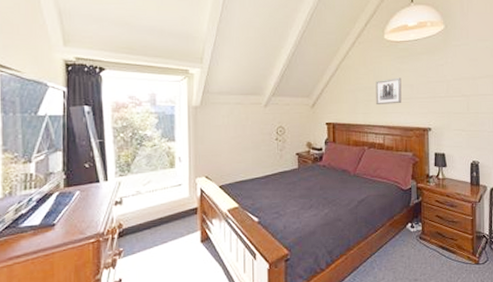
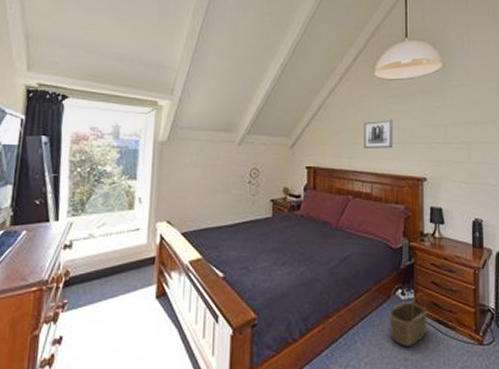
wicker basket: none [401,219,433,269] -> present [389,284,428,346]

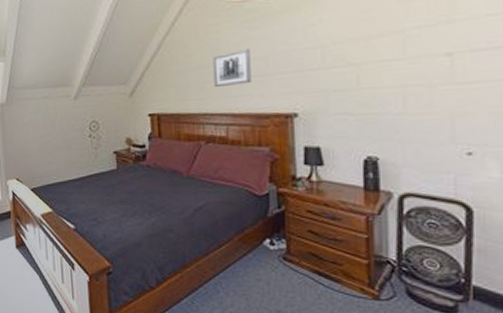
wicker basket: present [389,284,428,346] -> none [256,233,305,298]

